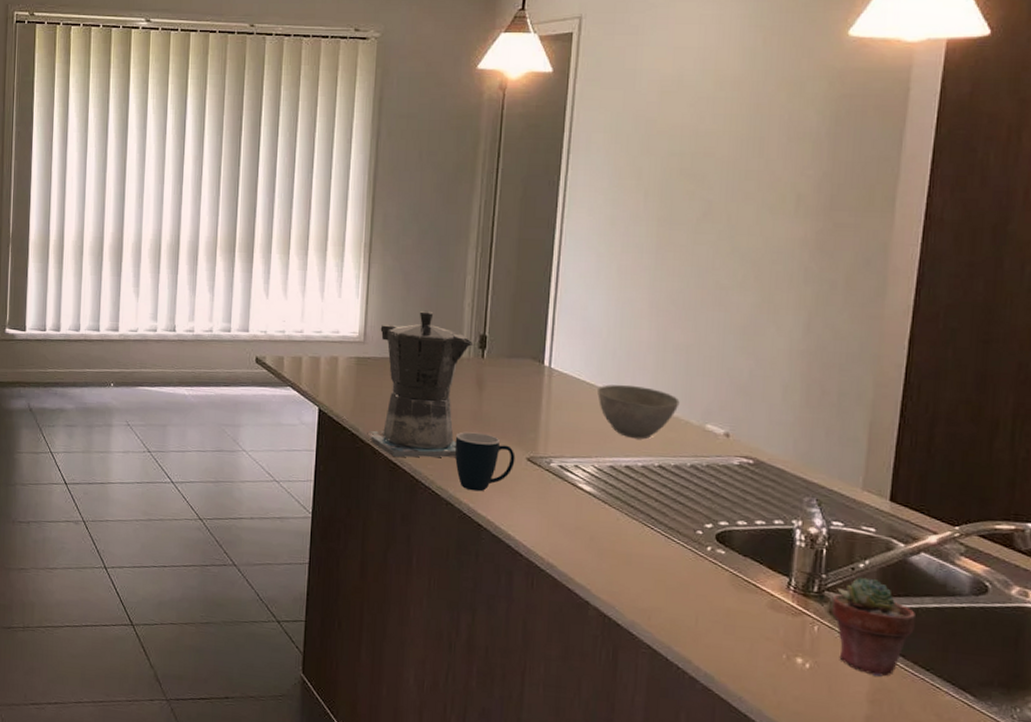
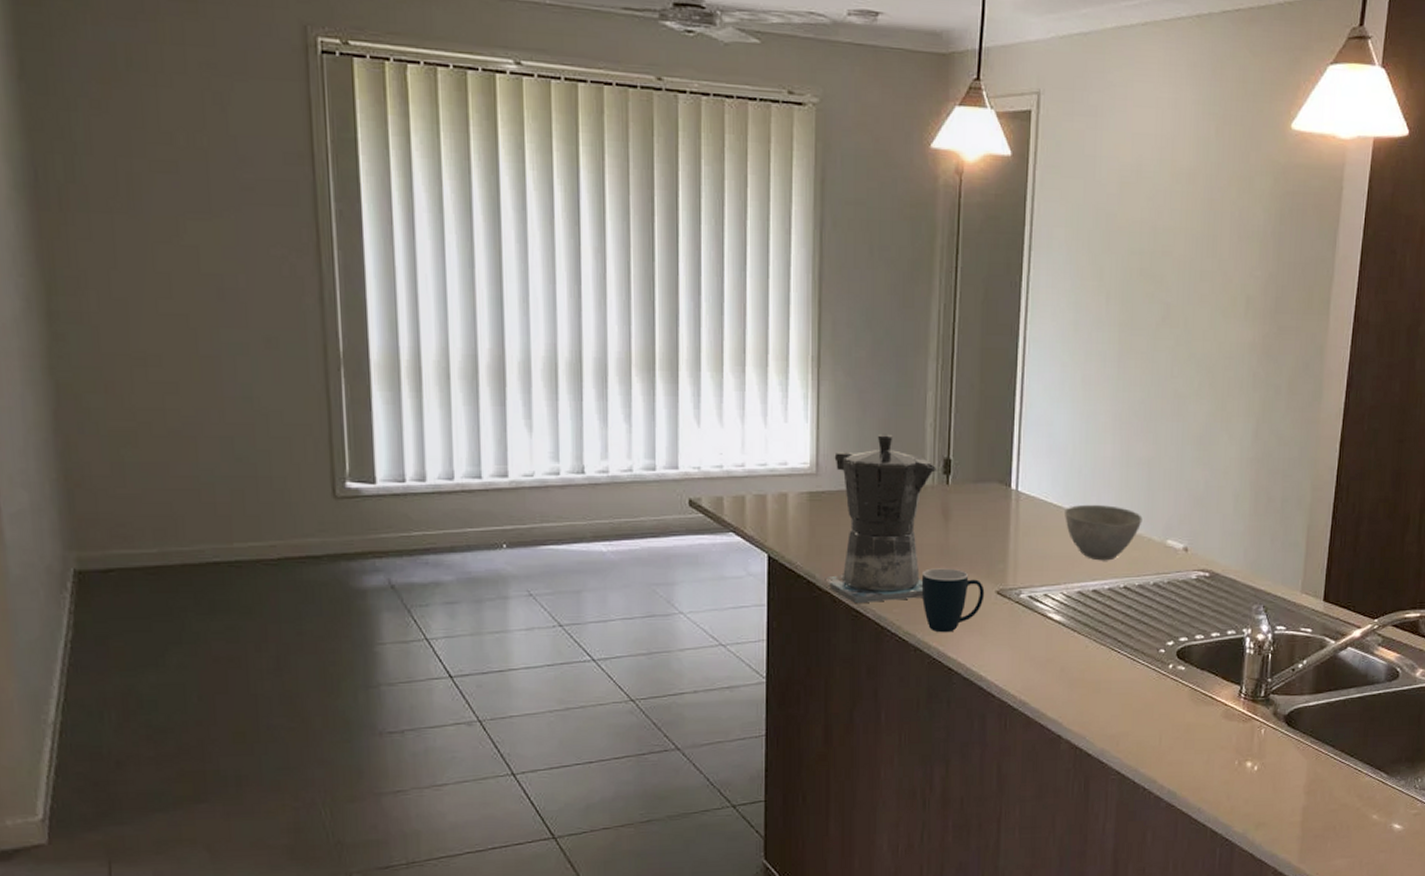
potted succulent: present [832,577,915,677] -> none [1276,677,1343,770]

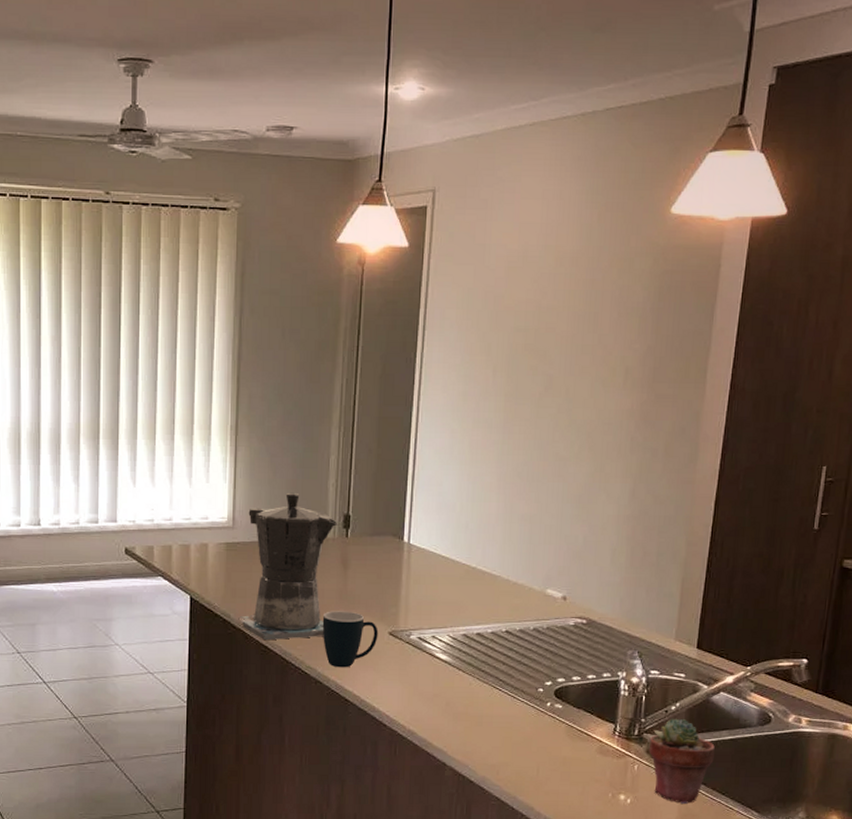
bowl: present [1065,504,1143,561] -> none [452,556,524,607]
potted succulent: none [1276,677,1343,770] -> present [649,718,715,805]

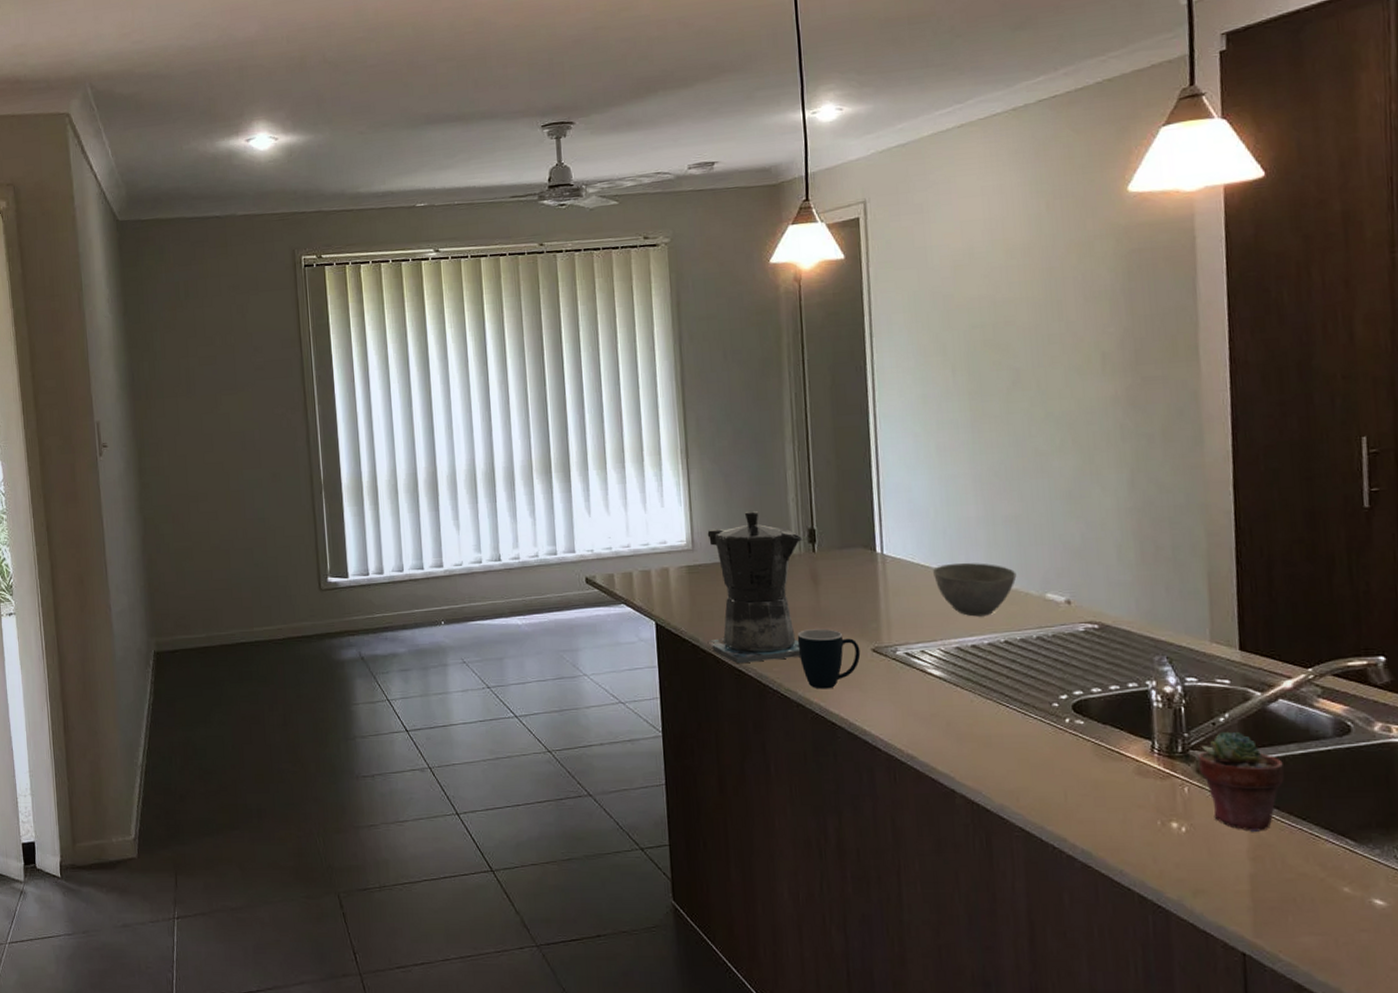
bowl: none [452,556,524,607] -> present [933,562,1017,617]

